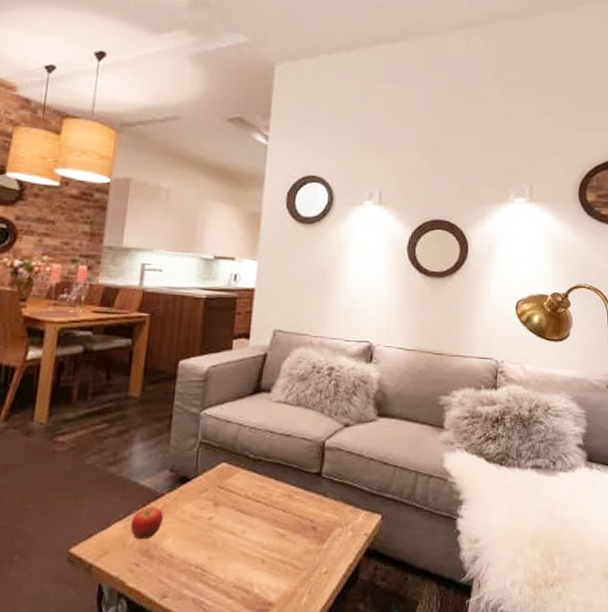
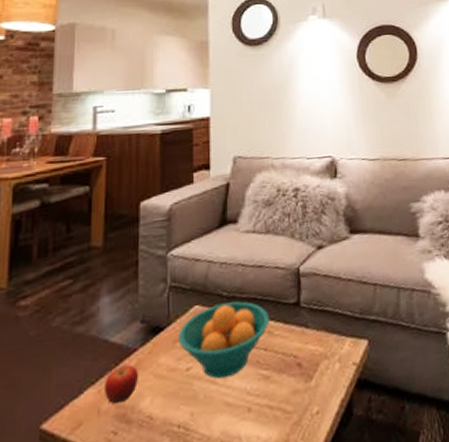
fruit bowl: none [203,464,291,531] -> present [178,301,269,379]

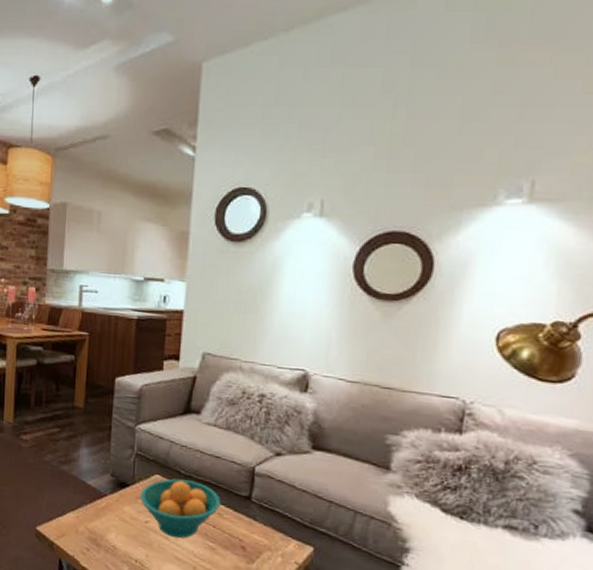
fruit: present [105,364,138,405] -> none [81,503,107,530]

